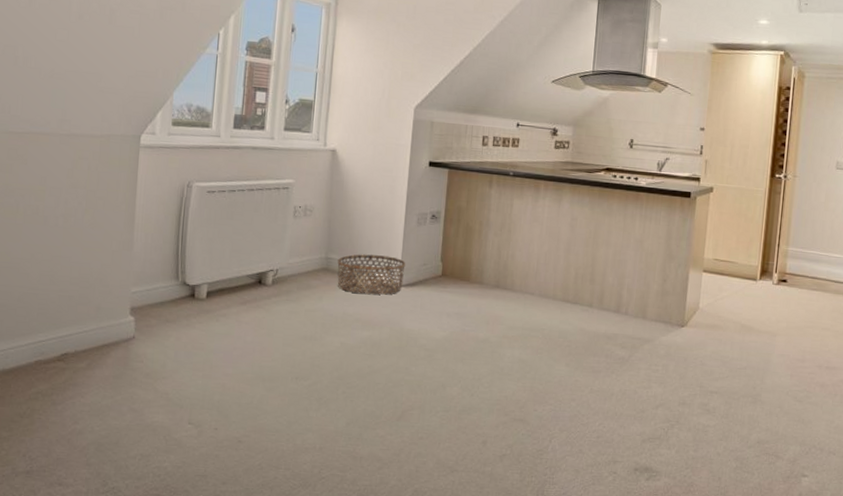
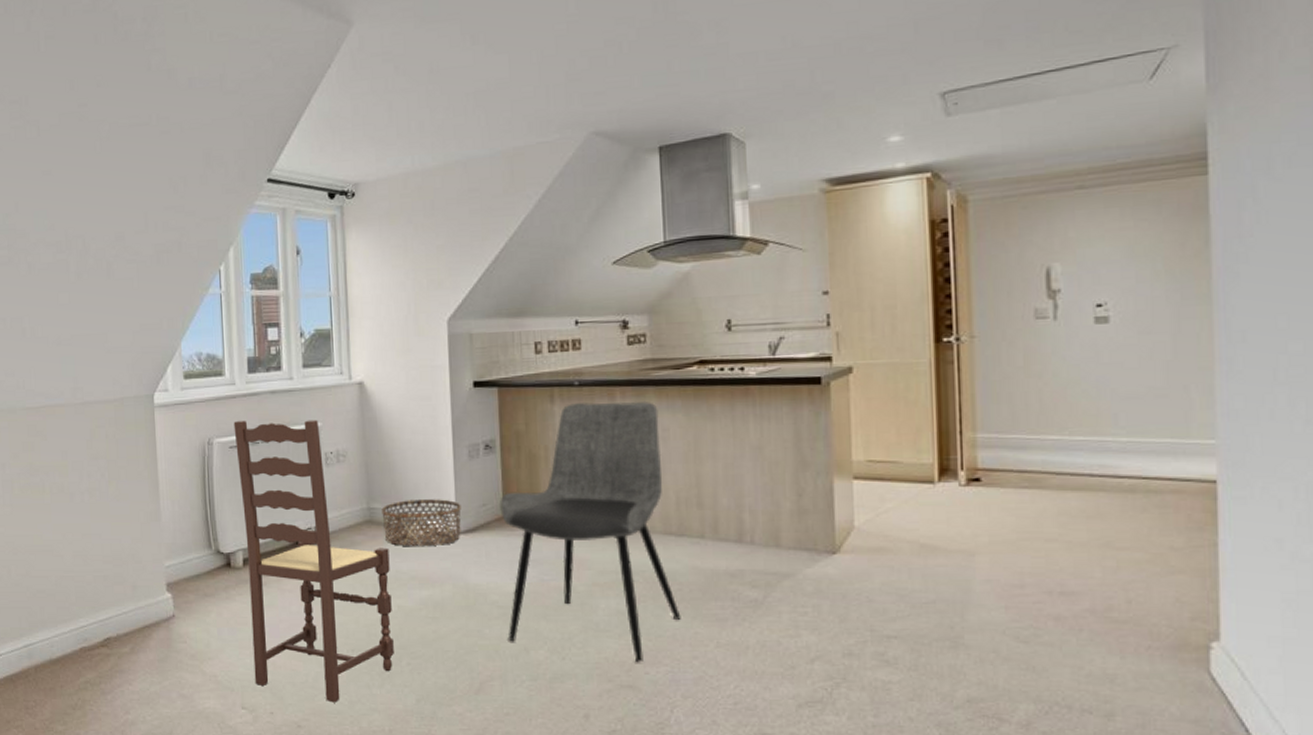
dining chair: none [204,168,340,422] -> present [233,419,394,703]
dining chair: none [430,189,571,402] -> present [500,402,681,663]

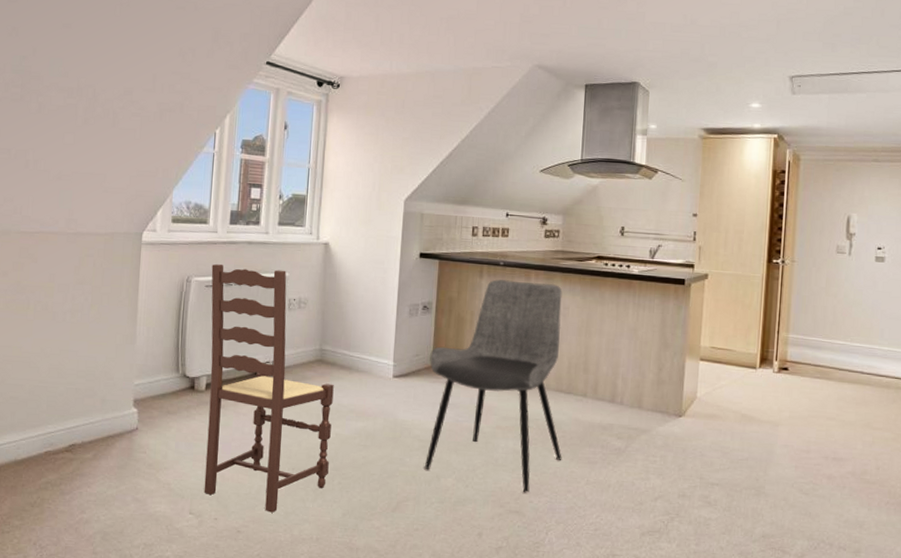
basket: present [381,499,461,546] -> none [331,345,398,386]

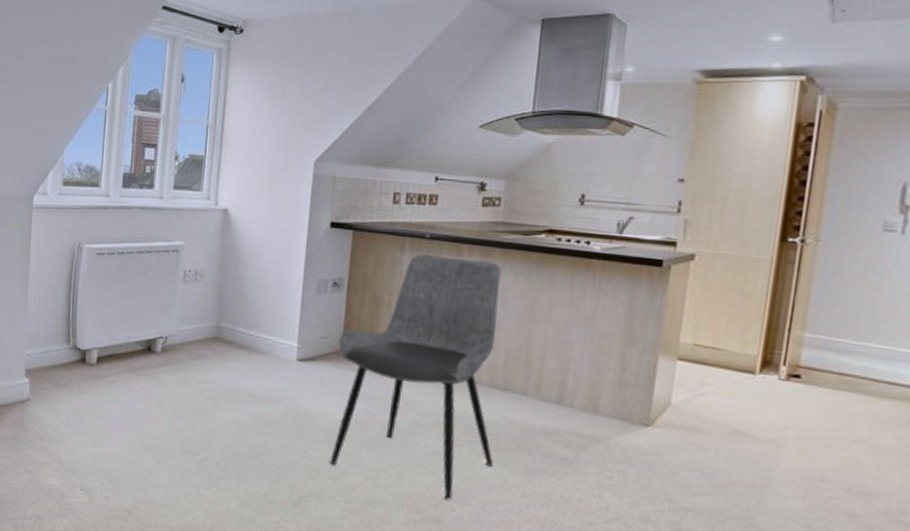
dining chair: present [204,263,334,513] -> none [94,230,231,497]

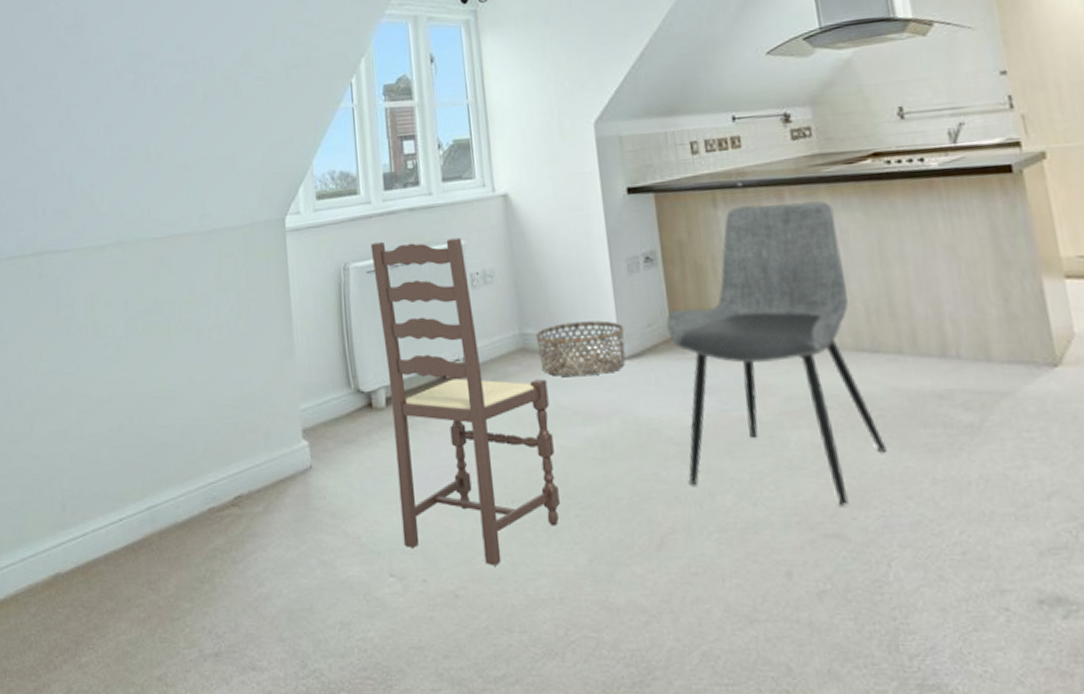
dining chair: none [94,230,231,497] -> present [370,237,560,566]
basket: none [229,323,304,369] -> present [535,320,626,376]

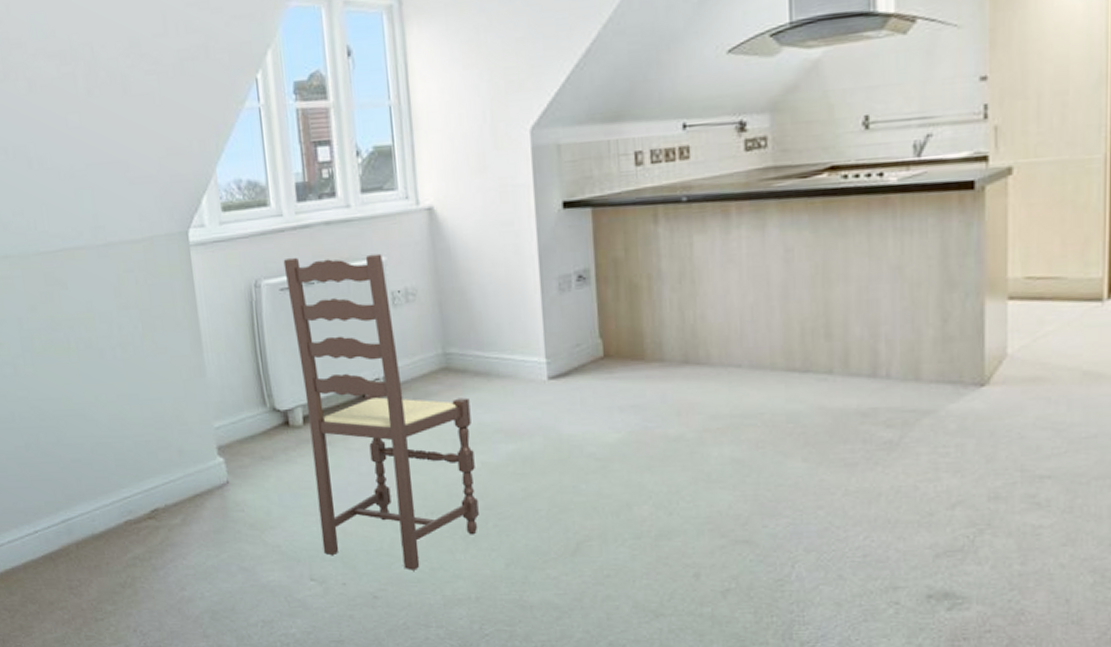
basket: present [535,320,626,376] -> none [459,340,552,395]
dining chair: present [666,201,887,506] -> none [596,218,805,516]

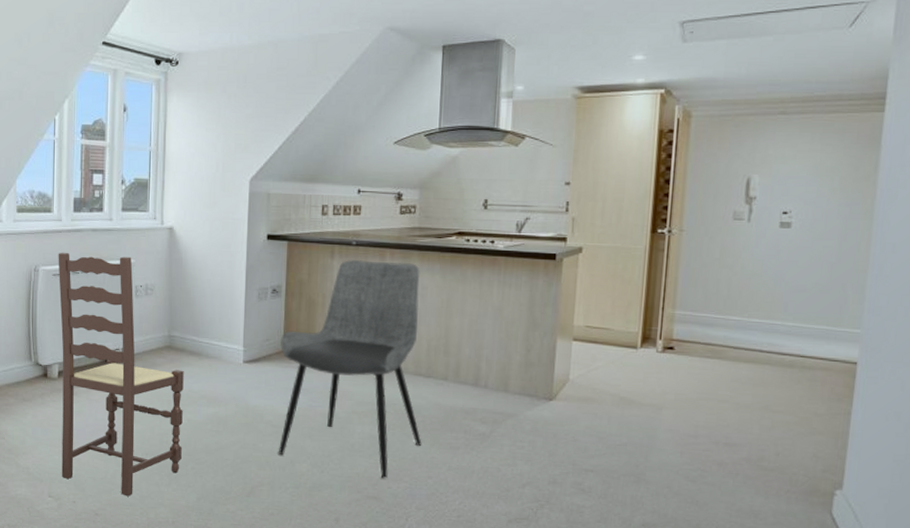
dining chair: none [596,218,805,516] -> present [278,260,422,479]

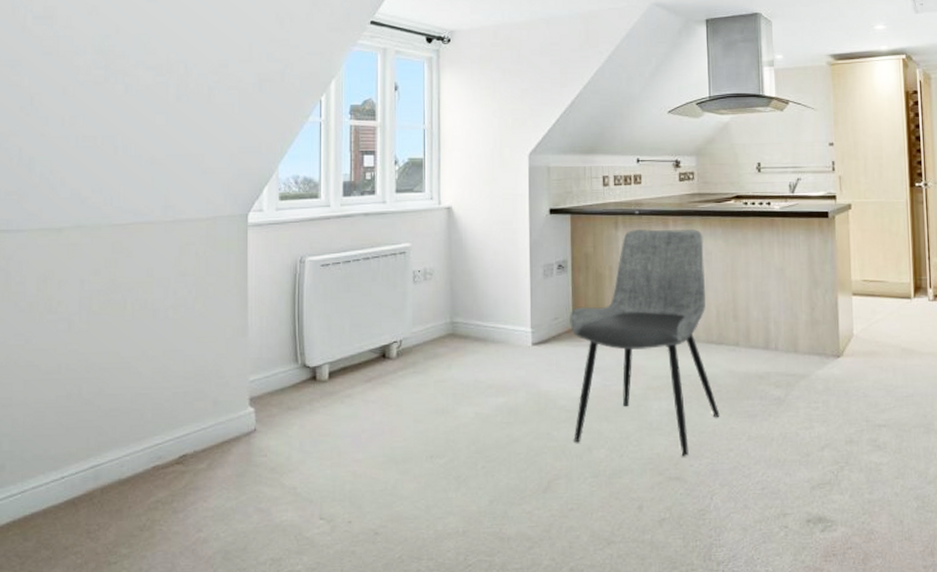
dining chair: present [58,252,184,497] -> none [326,239,470,508]

